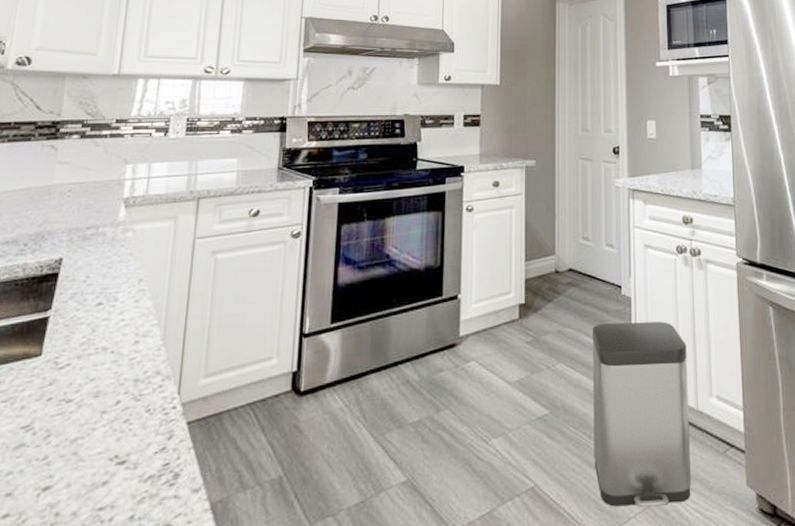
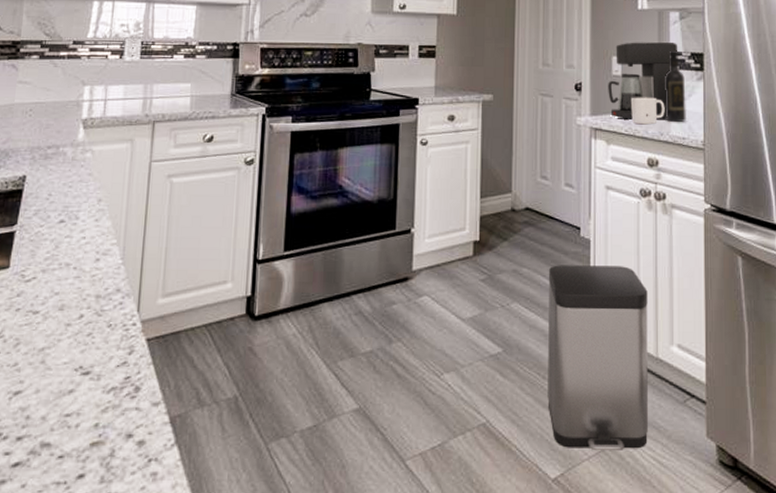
coffee maker: none [644,106,708,180] -> present [608,42,678,120]
mug: none [665,158,697,185] -> present [630,97,665,125]
wine bottle: none [696,114,718,182] -> present [665,51,687,123]

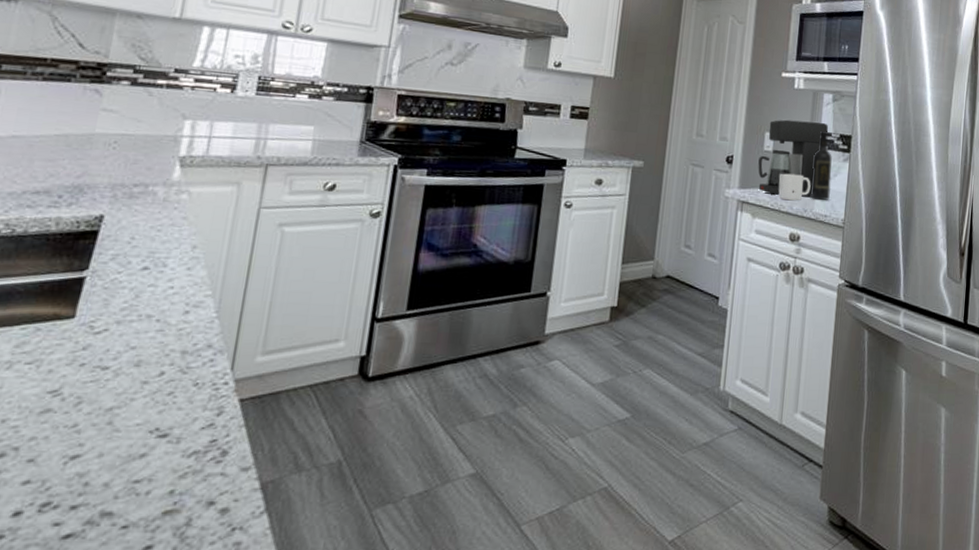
pedal bin: present [547,265,648,452] -> none [671,333,778,514]

